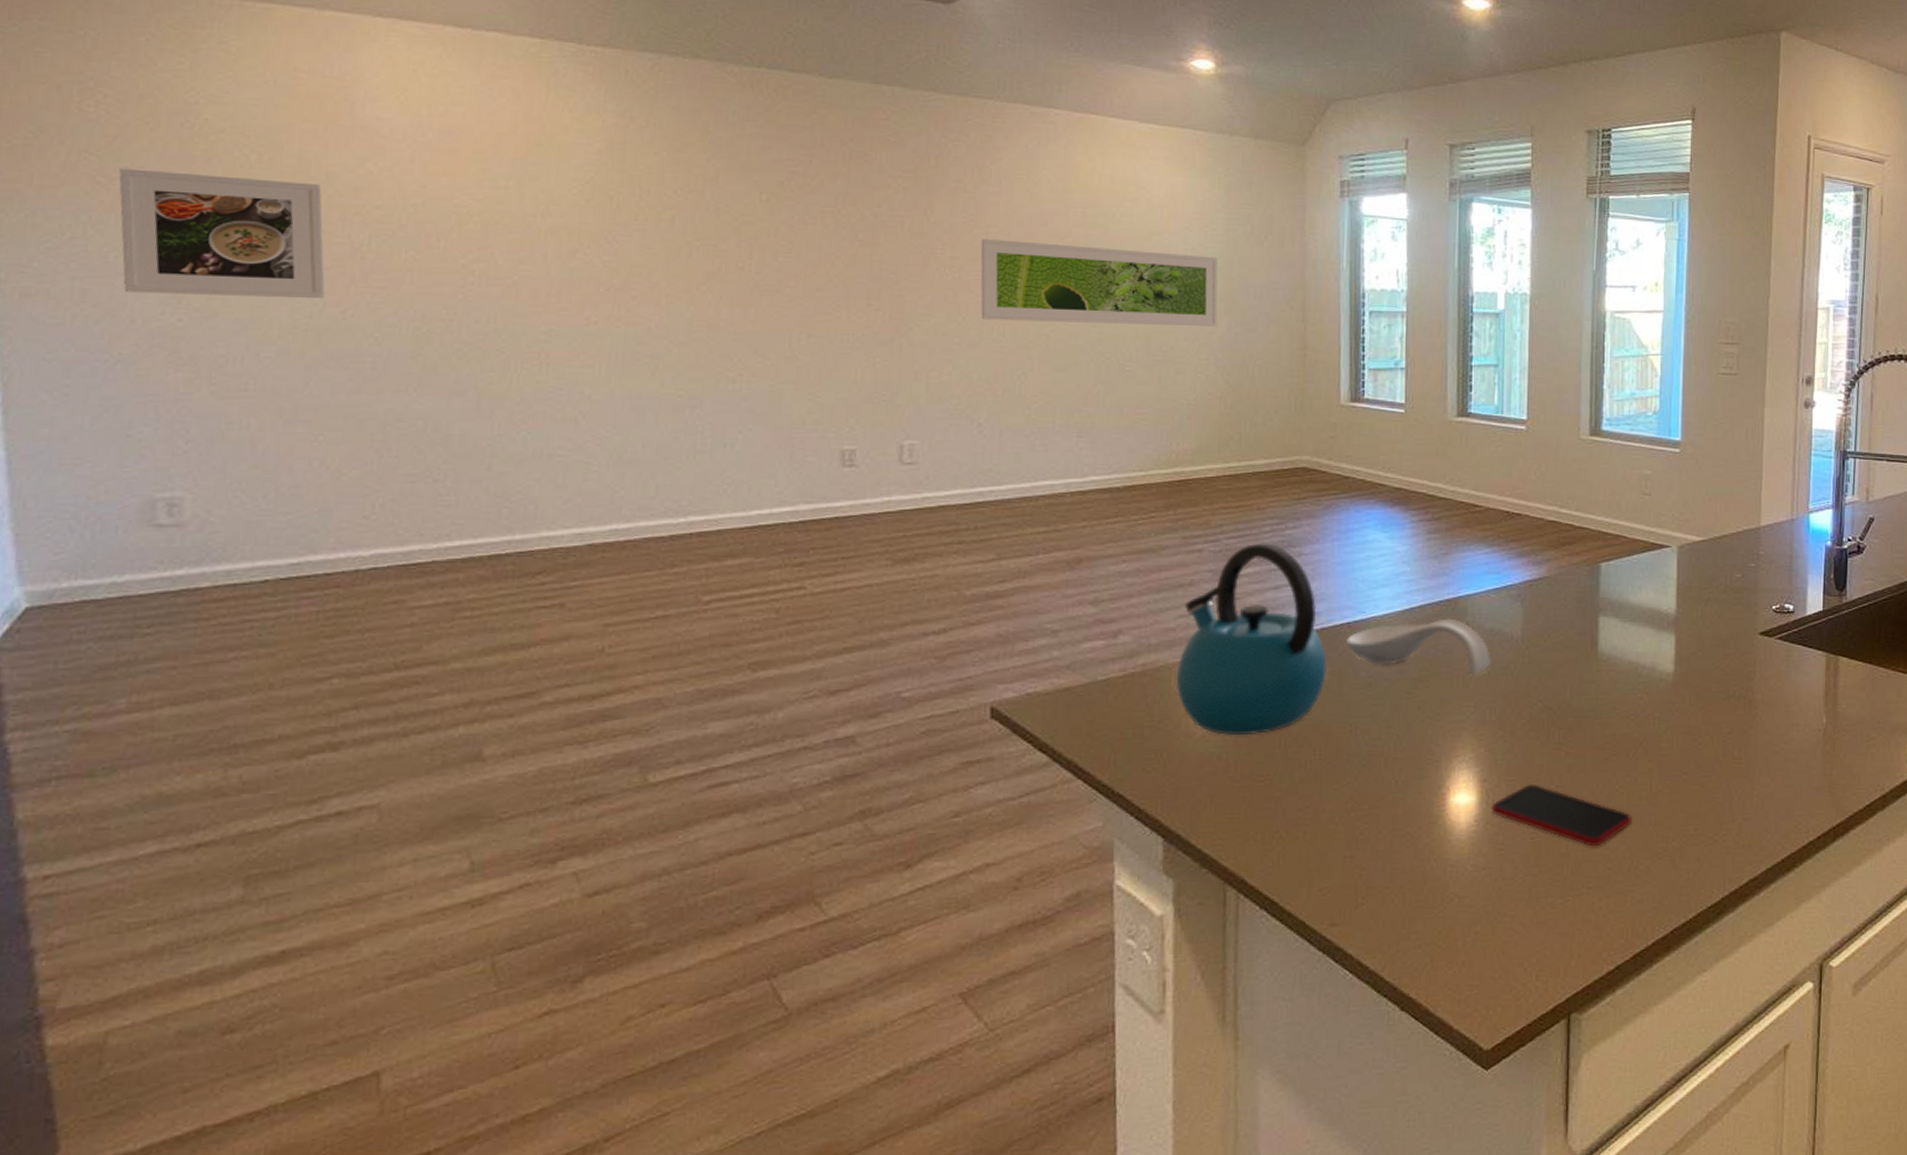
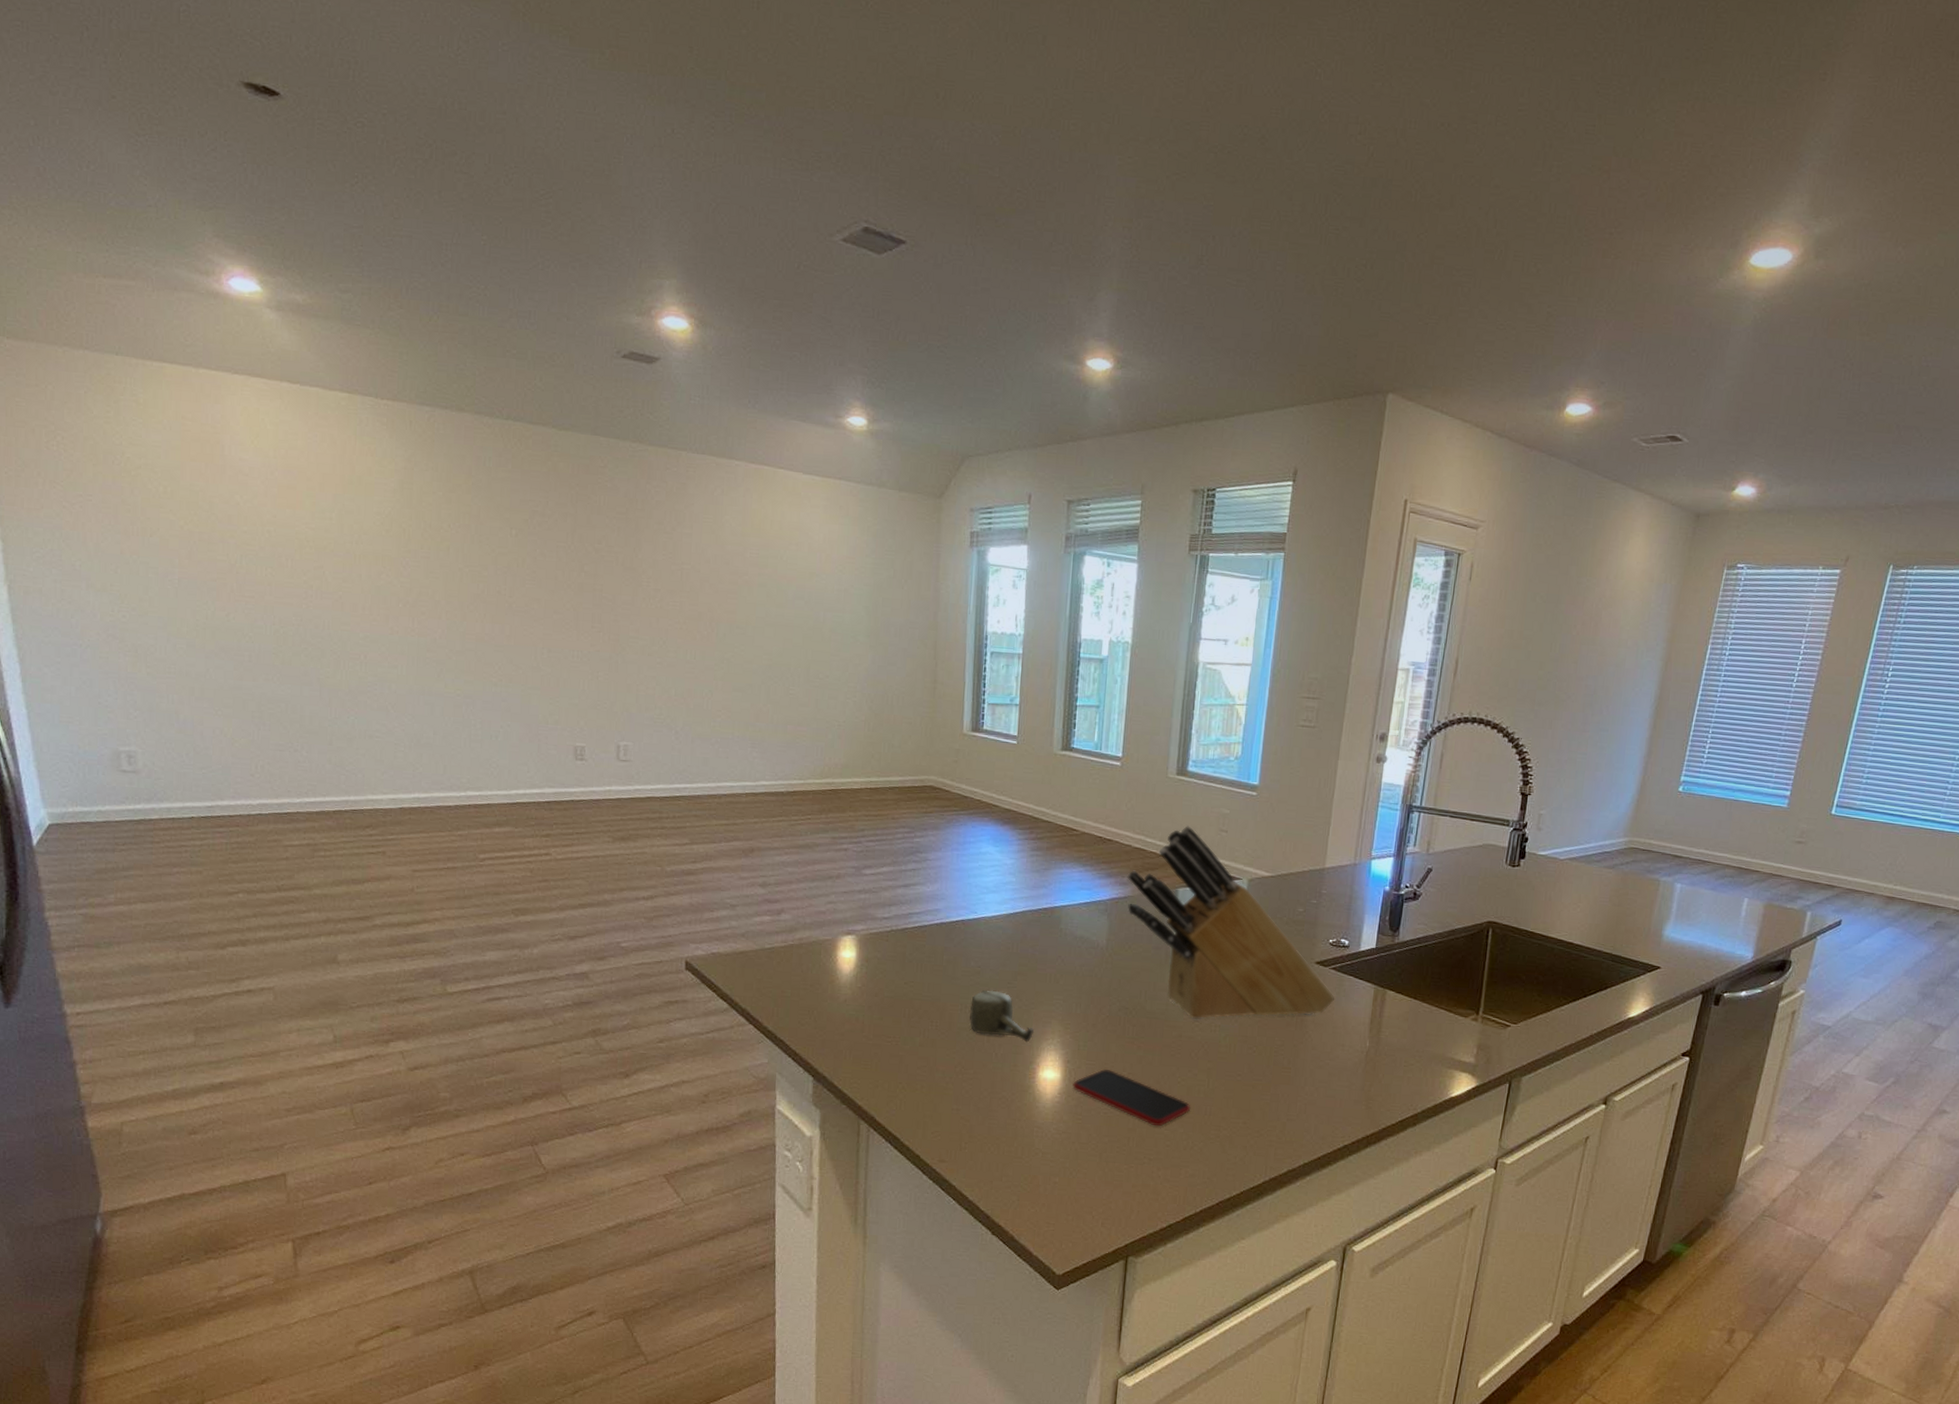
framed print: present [119,168,325,298] -> none [76,496,215,604]
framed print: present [980,238,1218,326] -> none [677,573,866,659]
kettle: present [1176,543,1327,736] -> none [825,847,944,1005]
spoon rest: present [1346,618,1492,676] -> none [960,924,1080,975]
cup: none [1362,703,1442,763] -> present [970,990,1035,1043]
knife block: none [1541,491,1785,713] -> present [1127,826,1335,1019]

